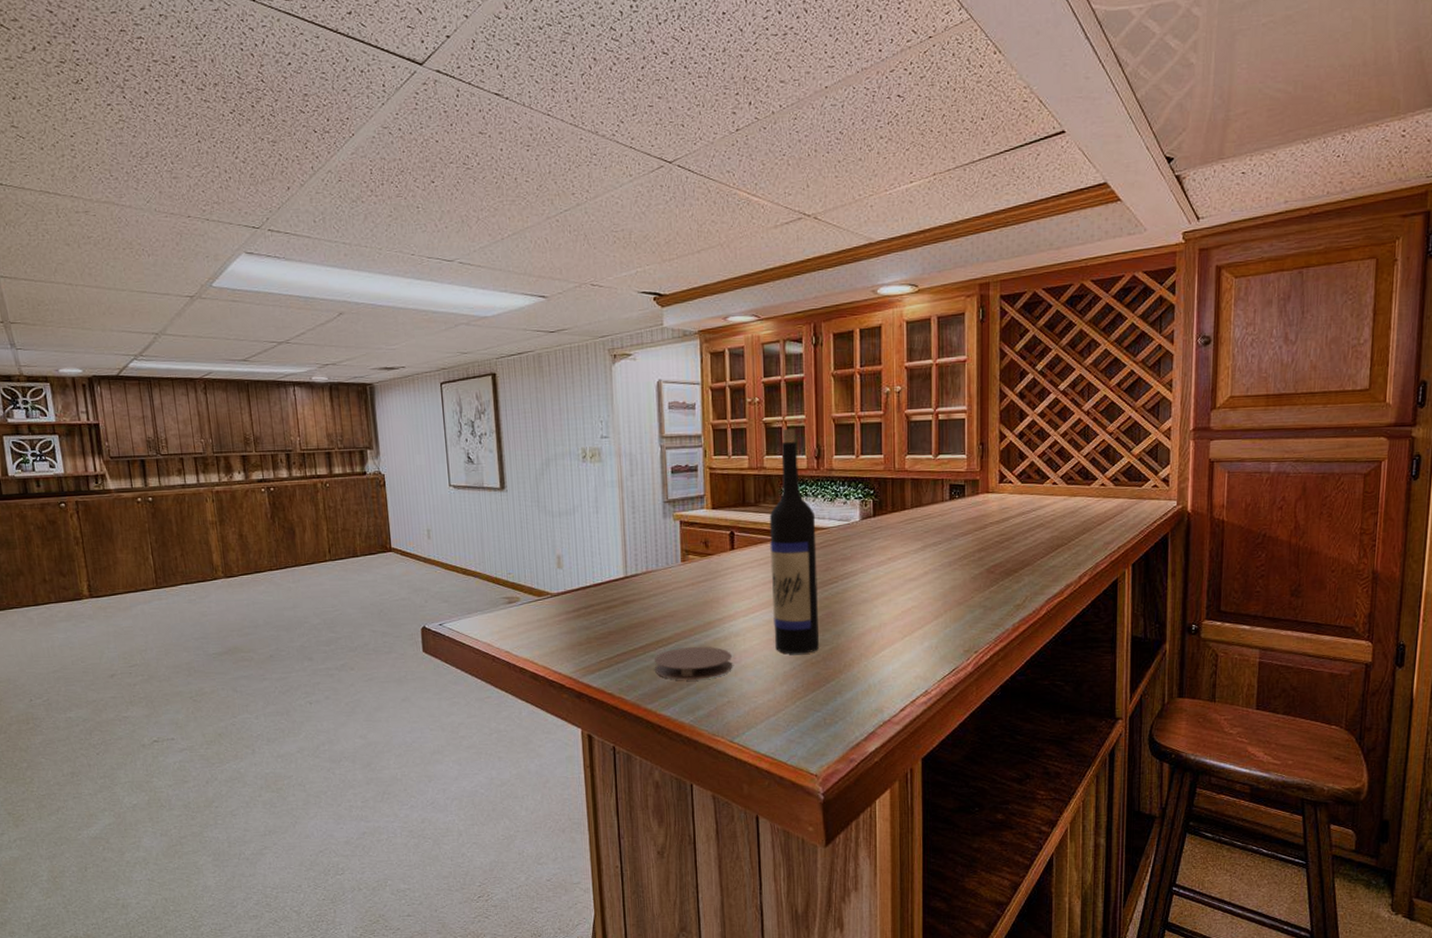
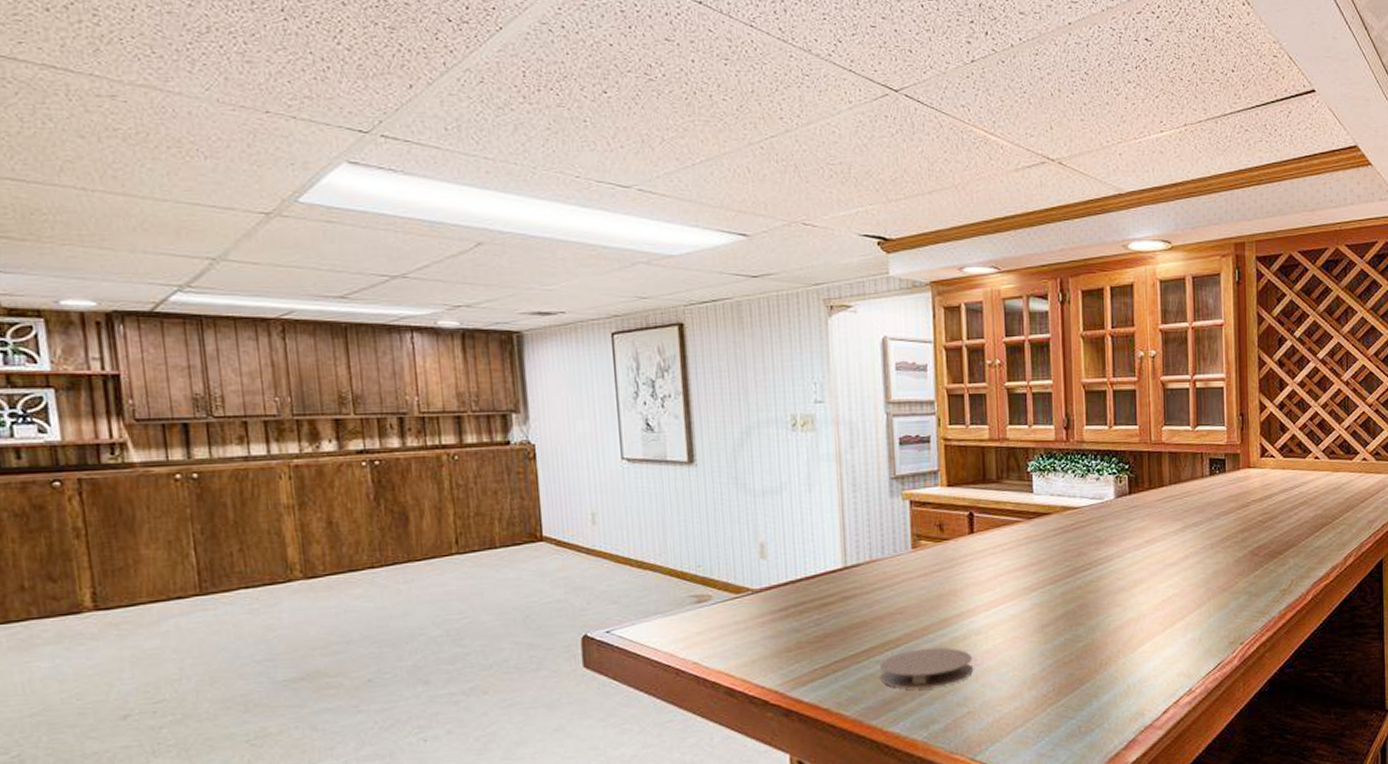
wine bottle: present [769,428,820,654] -> none [1013,394,1073,653]

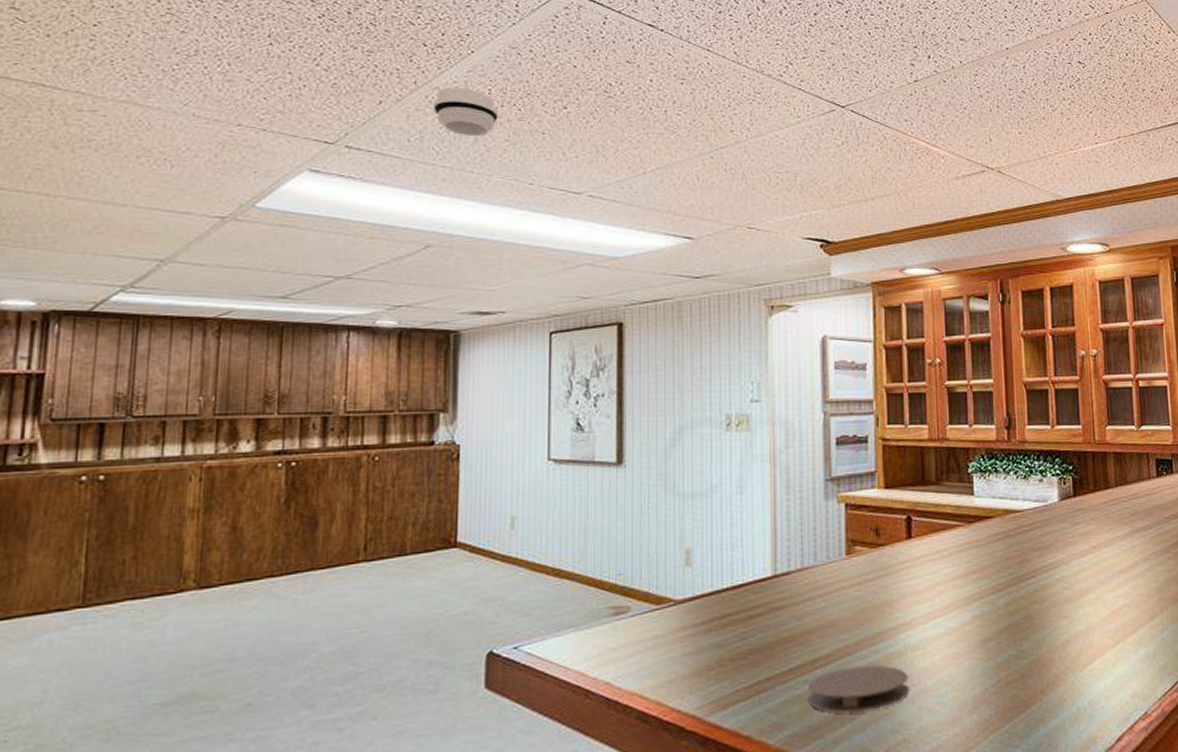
smoke detector: none [466,69,536,125] -> present [433,88,498,137]

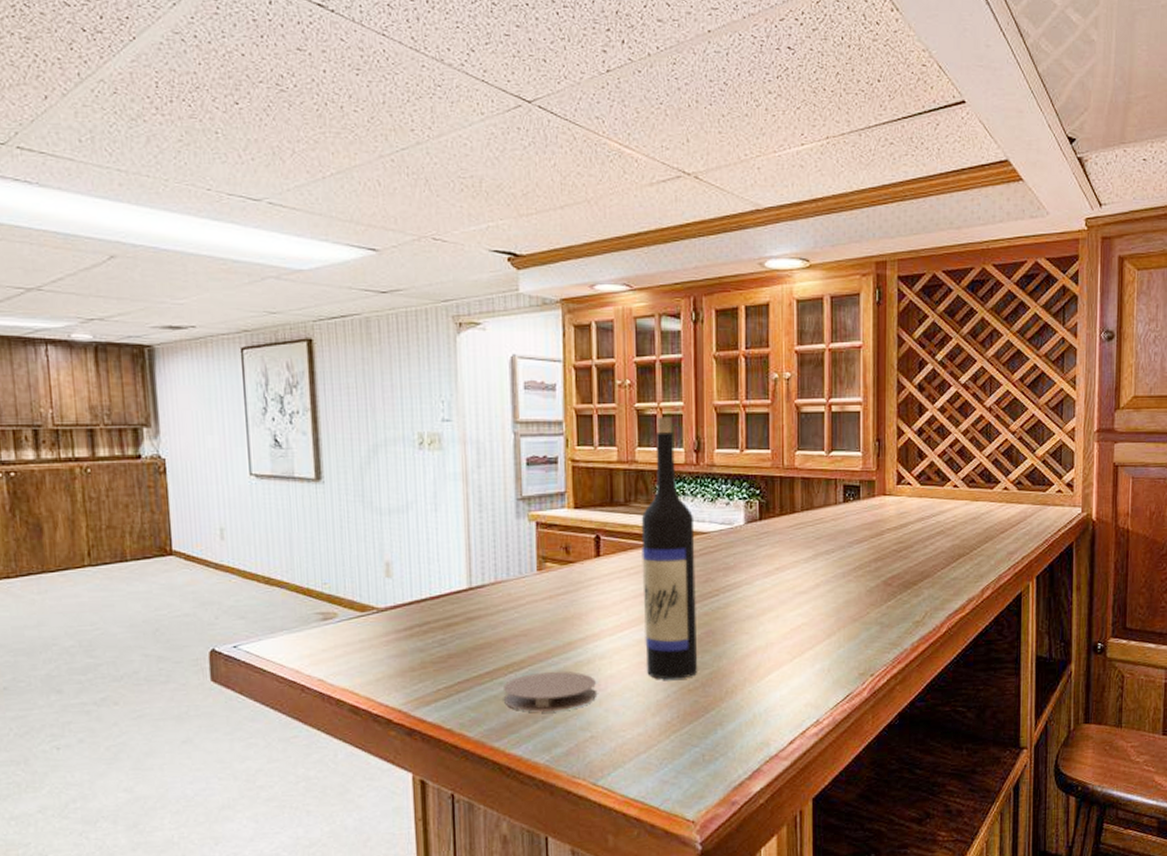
smoke detector: present [433,88,498,137] -> none [100,80,168,137]
wine bottle: none [953,393,1017,671] -> present [641,416,698,680]

